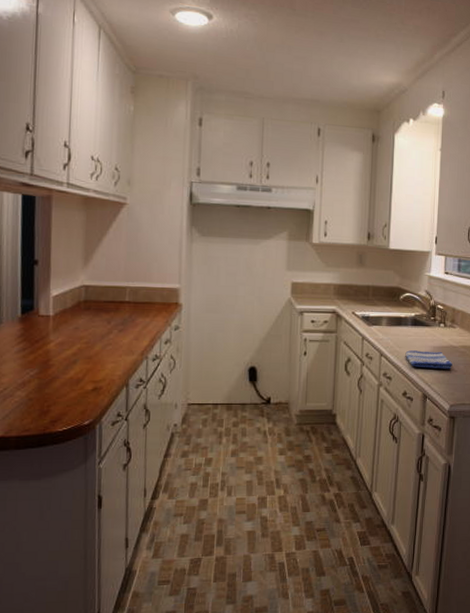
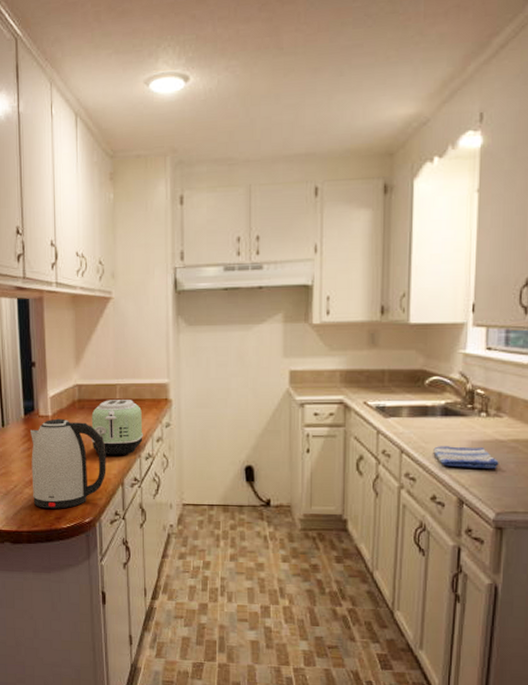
kettle: none [25,318,112,412] -> present [31,418,106,509]
toaster: none [96,302,152,356] -> present [91,400,143,455]

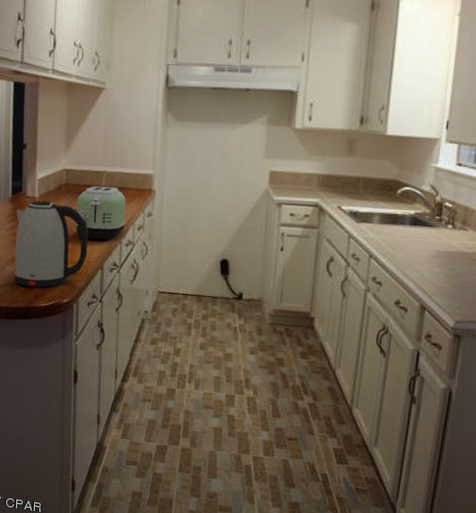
dish towel: present [433,446,499,469] -> none [400,253,462,279]

